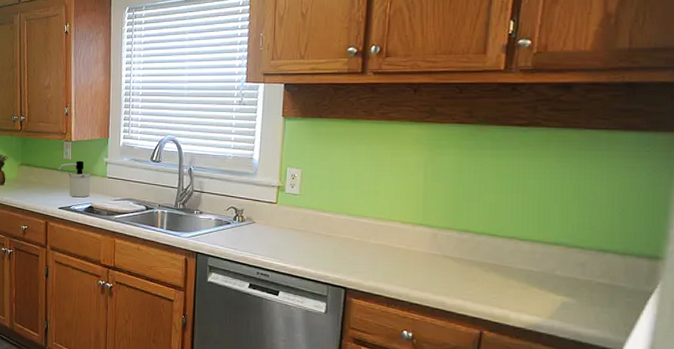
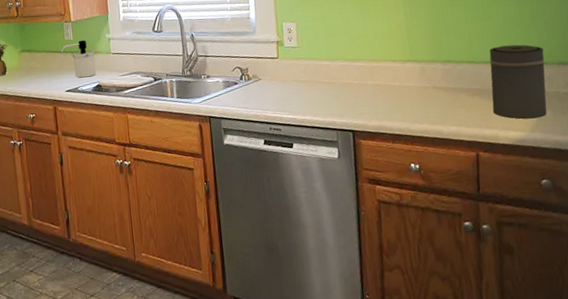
cylinder: none [509,222,582,305] -> present [489,44,547,119]

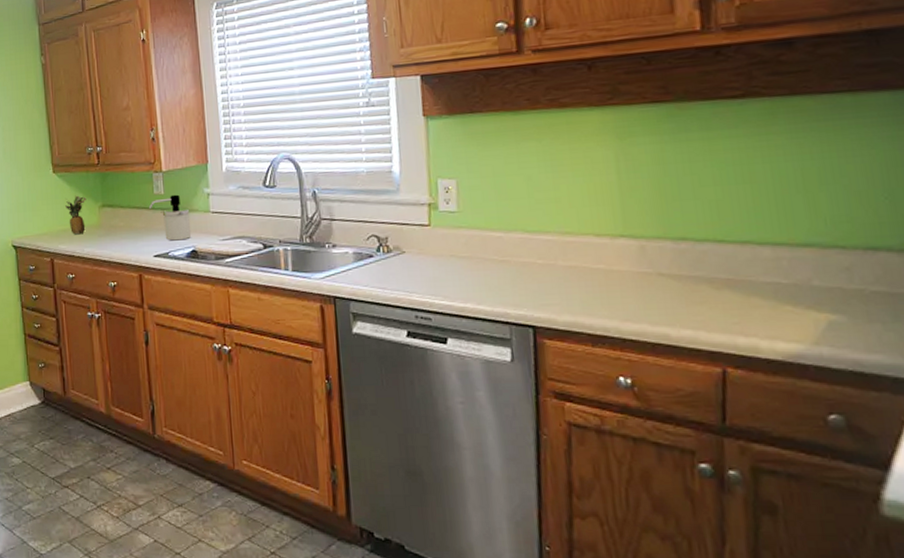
cylinder: present [489,44,547,119] -> none [749,218,842,326]

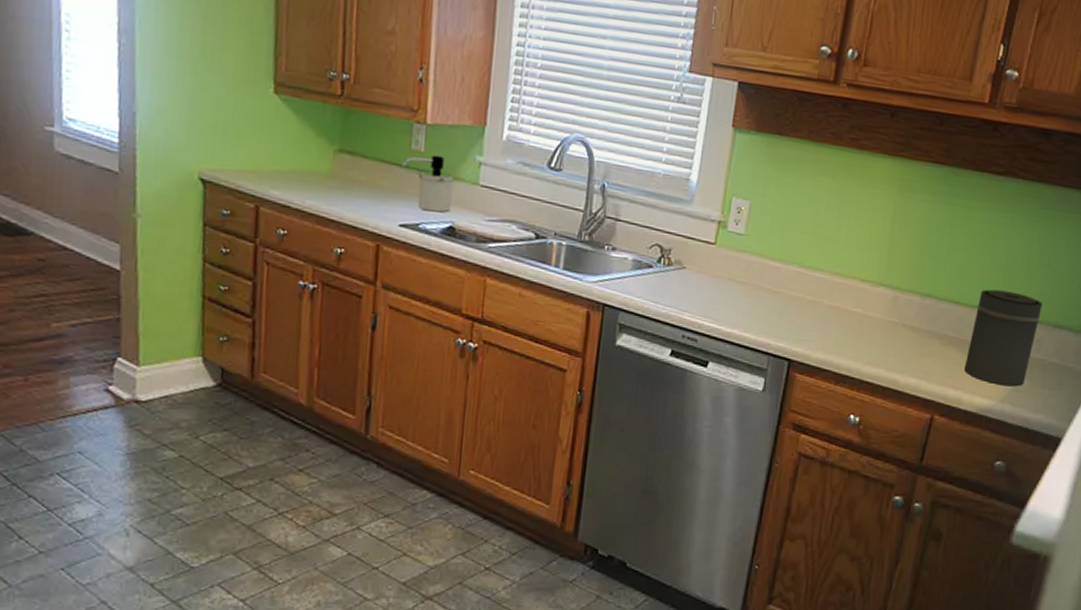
fruit: present [65,195,87,235] -> none [286,129,318,182]
cylinder: none [749,218,842,326] -> present [964,289,1043,387]

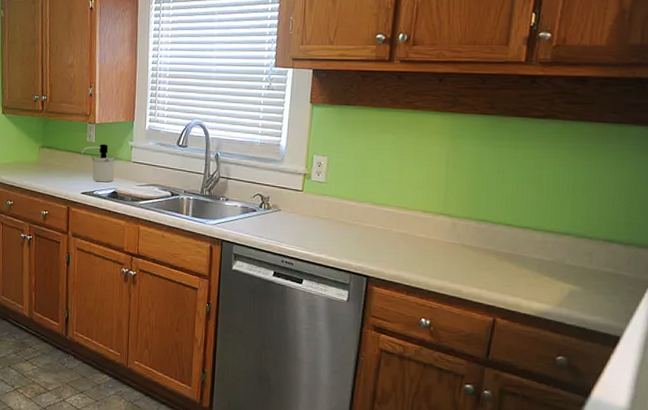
cylinder: present [964,289,1043,387] -> none [521,212,591,293]

